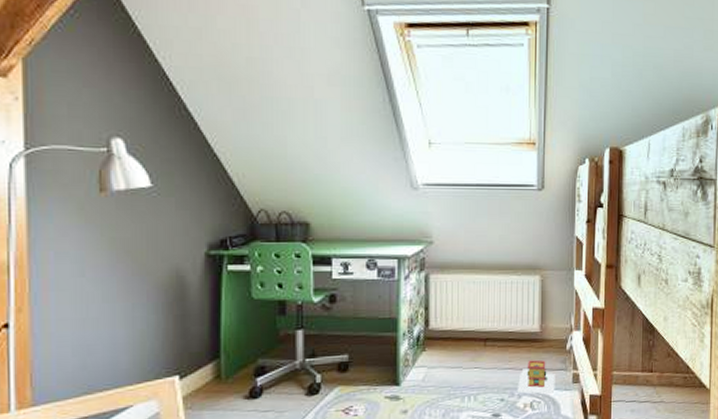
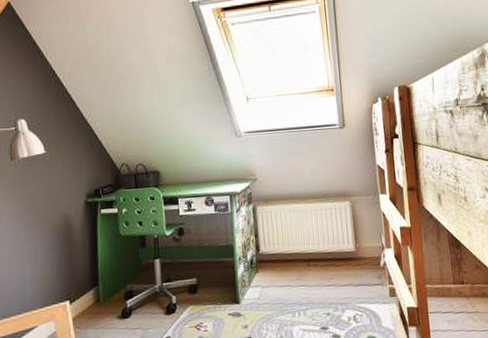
toy house: present [517,359,555,395] -> none [340,276,375,308]

